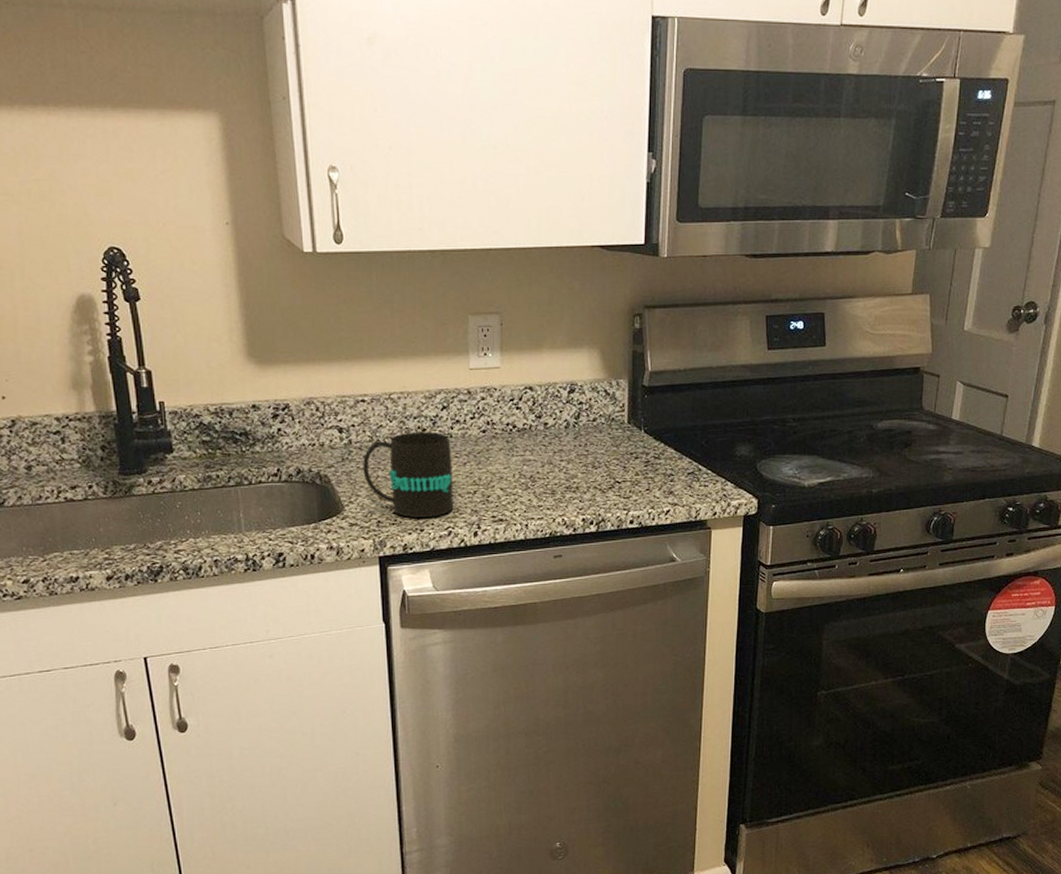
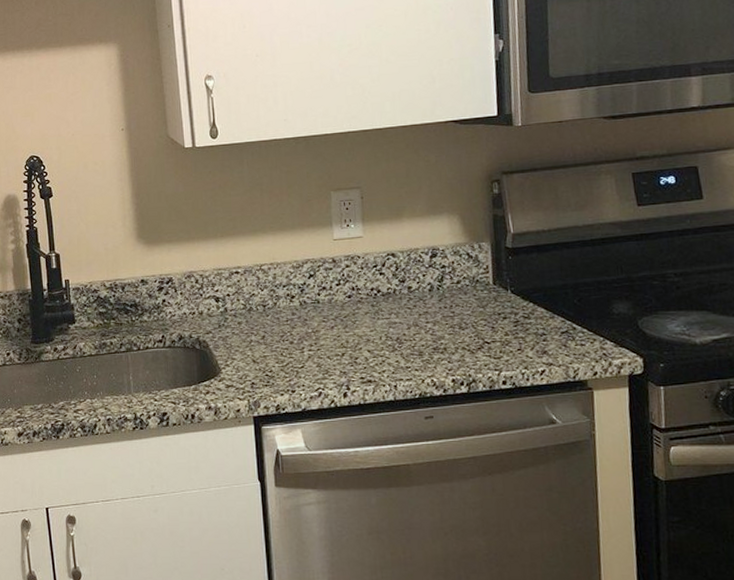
mug: present [363,431,454,518] -> none [237,298,323,379]

